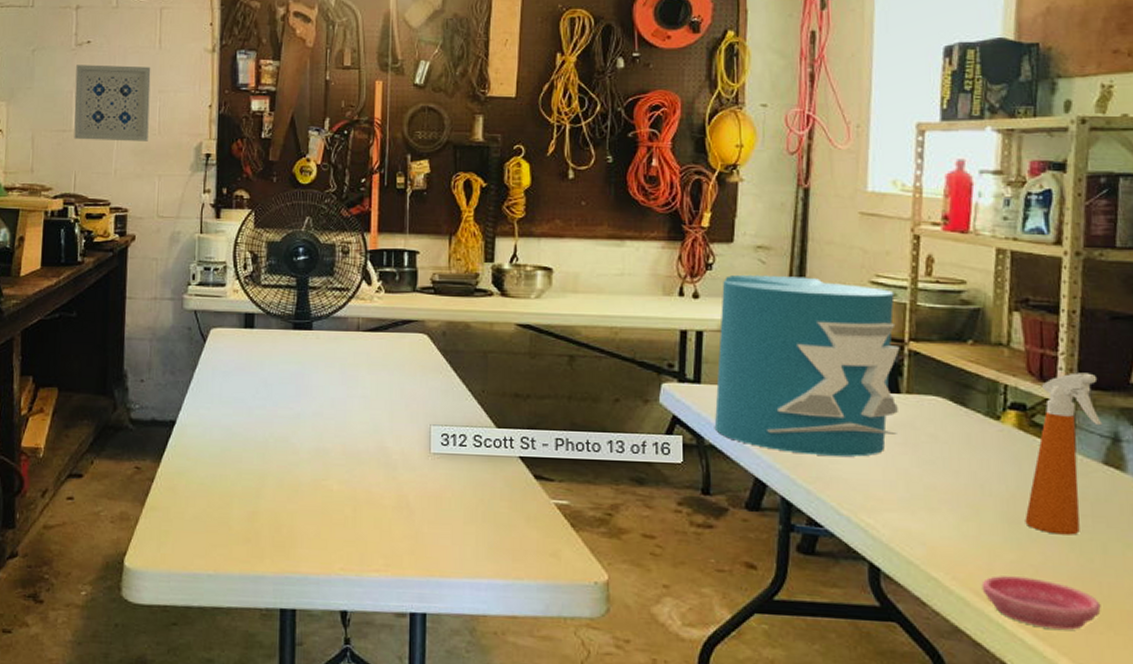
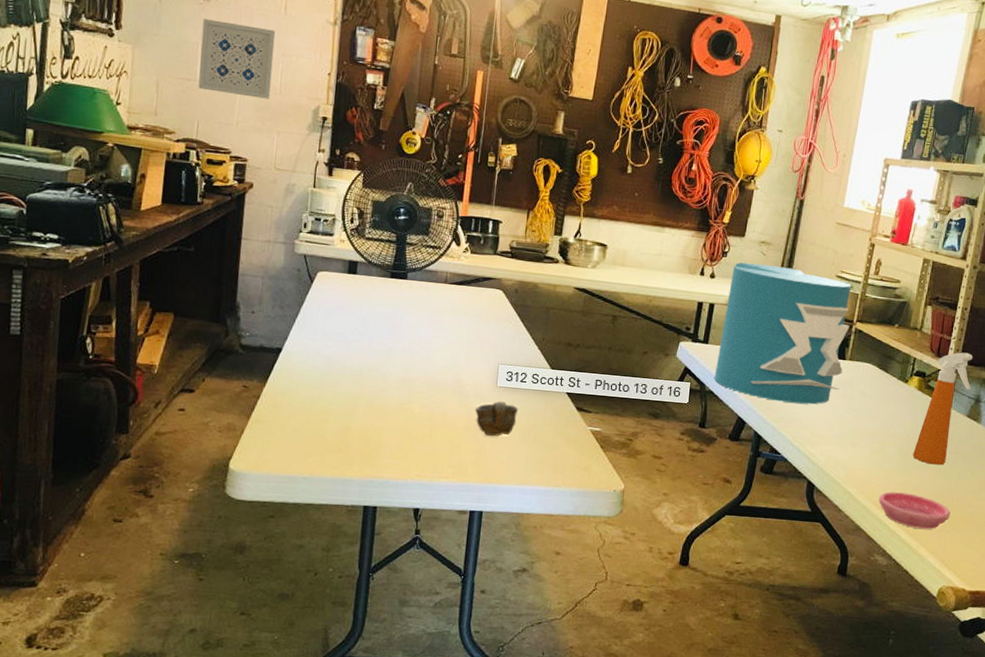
cup: none [405,471,460,517] -> present [475,401,519,436]

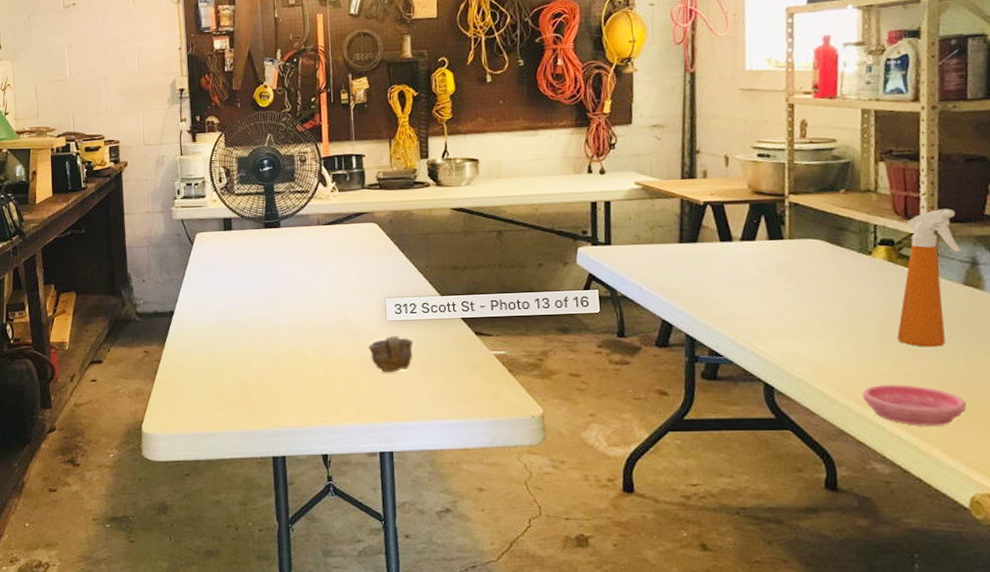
wall art: present [198,19,276,99] -> none [66,20,131,87]
bucket: present [714,262,852,404] -> none [624,148,783,297]

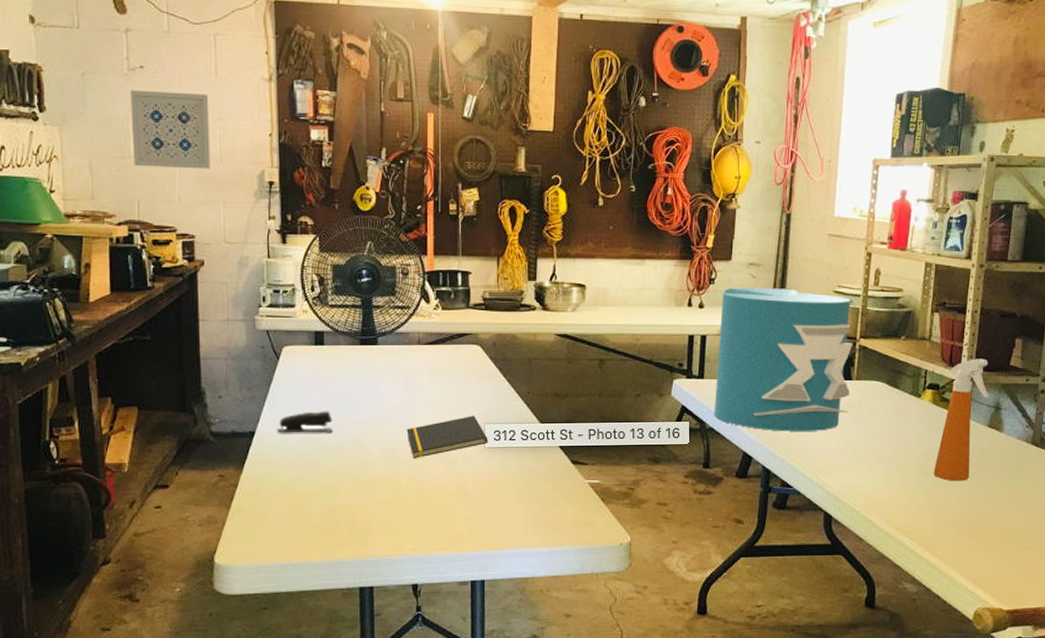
wall art: none [66,20,131,87] -> present [130,90,210,169]
stapler: none [193,290,243,312] -> present [277,411,333,433]
notepad: none [310,290,389,333] -> present [406,416,488,458]
cup: present [368,335,414,373] -> none [464,462,511,501]
bucket: none [624,148,783,297] -> present [713,287,853,432]
saucer: present [862,385,967,426] -> none [901,514,980,550]

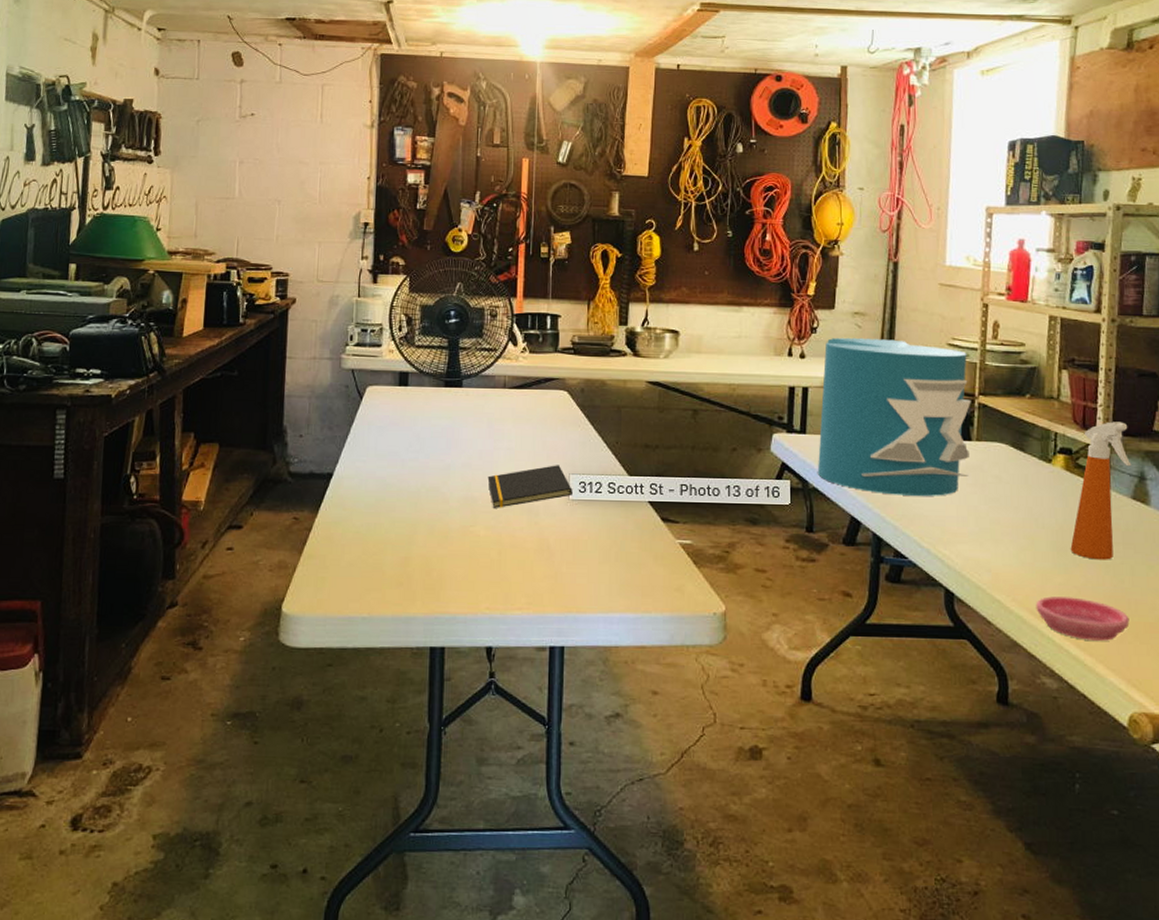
wall art: present [130,90,210,169] -> none [237,136,313,210]
stapler: present [277,411,333,433] -> none [355,454,412,477]
saucer: none [901,514,980,550] -> present [1035,596,1130,641]

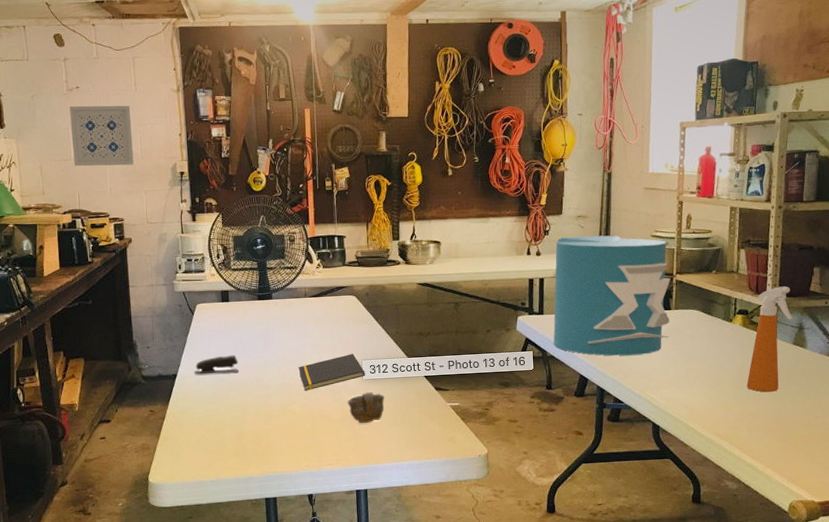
wall art: none [237,136,313,210] -> present [70,105,134,167]
stapler: none [355,454,412,477] -> present [194,355,239,374]
cup: none [546,516,596,558] -> present [347,391,385,424]
saucer: present [1035,596,1130,641] -> none [720,421,790,452]

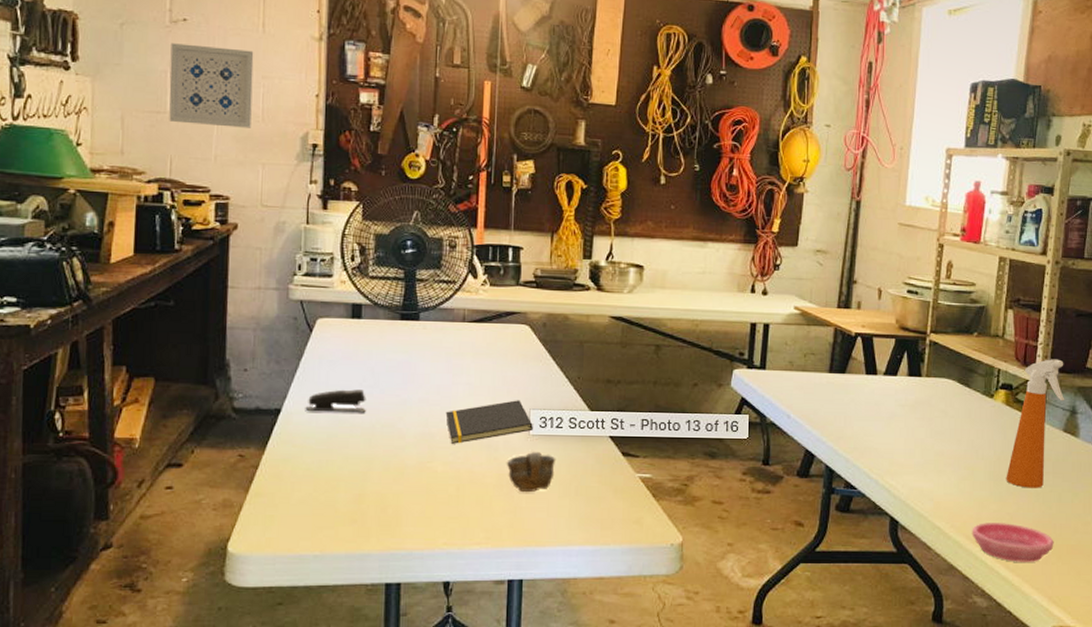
bucket: present [553,235,671,356] -> none [775,274,923,430]
saucer: none [720,421,790,452] -> present [972,523,1054,562]

